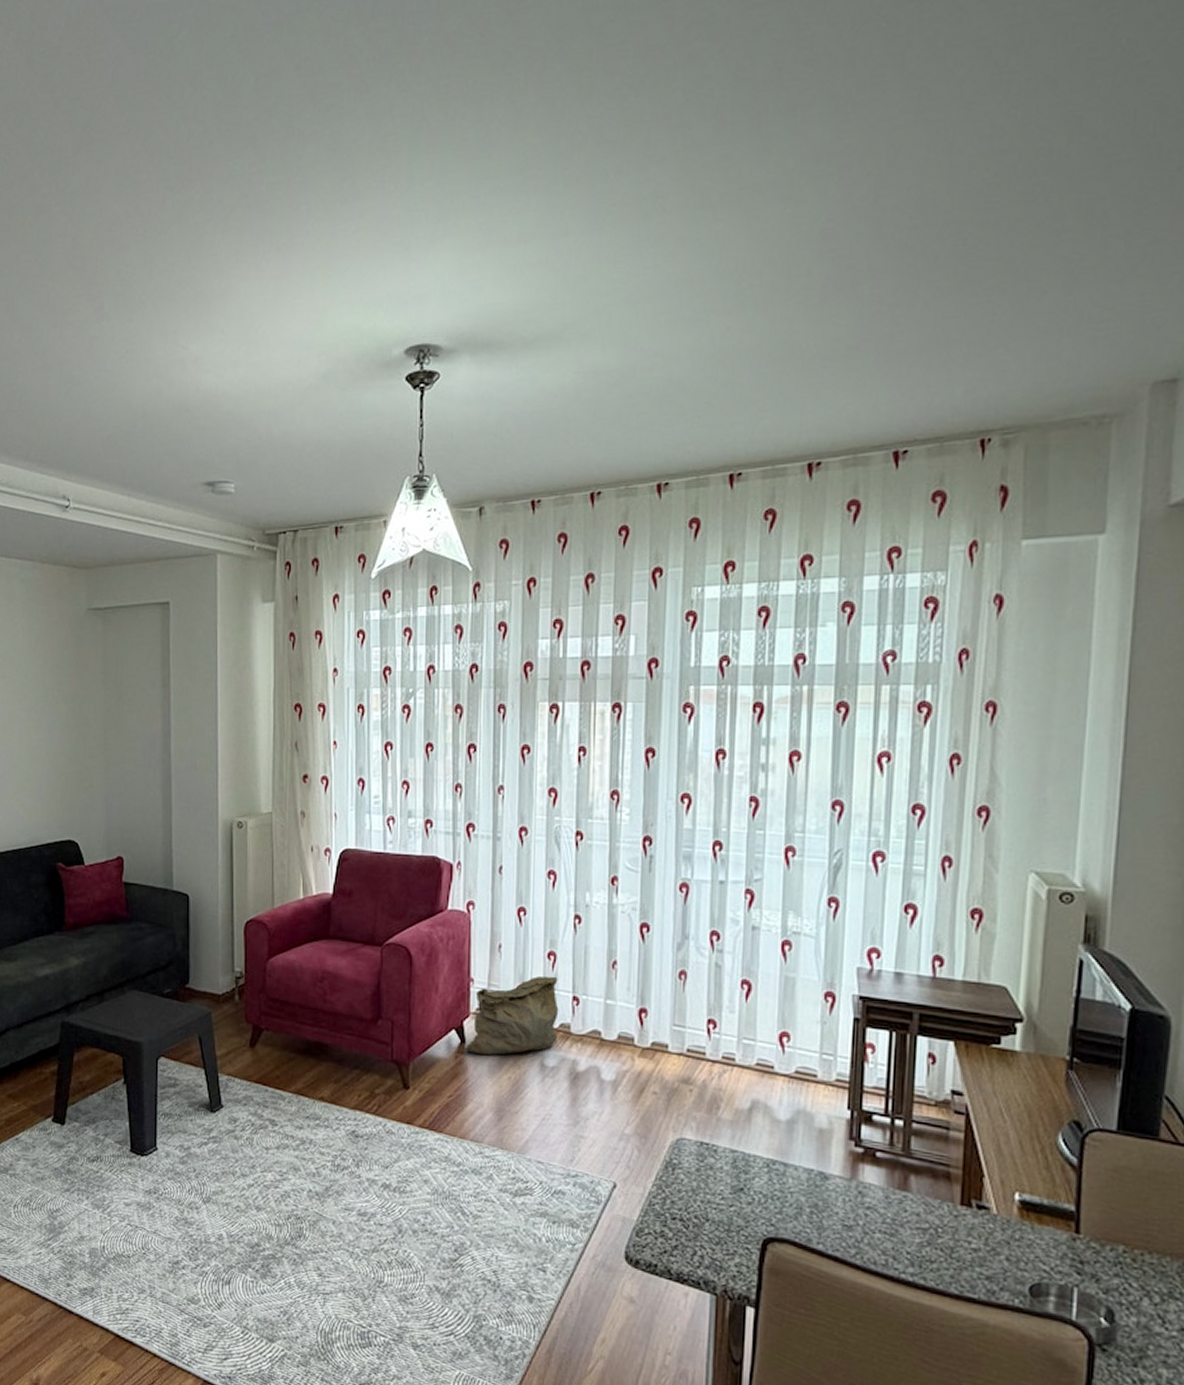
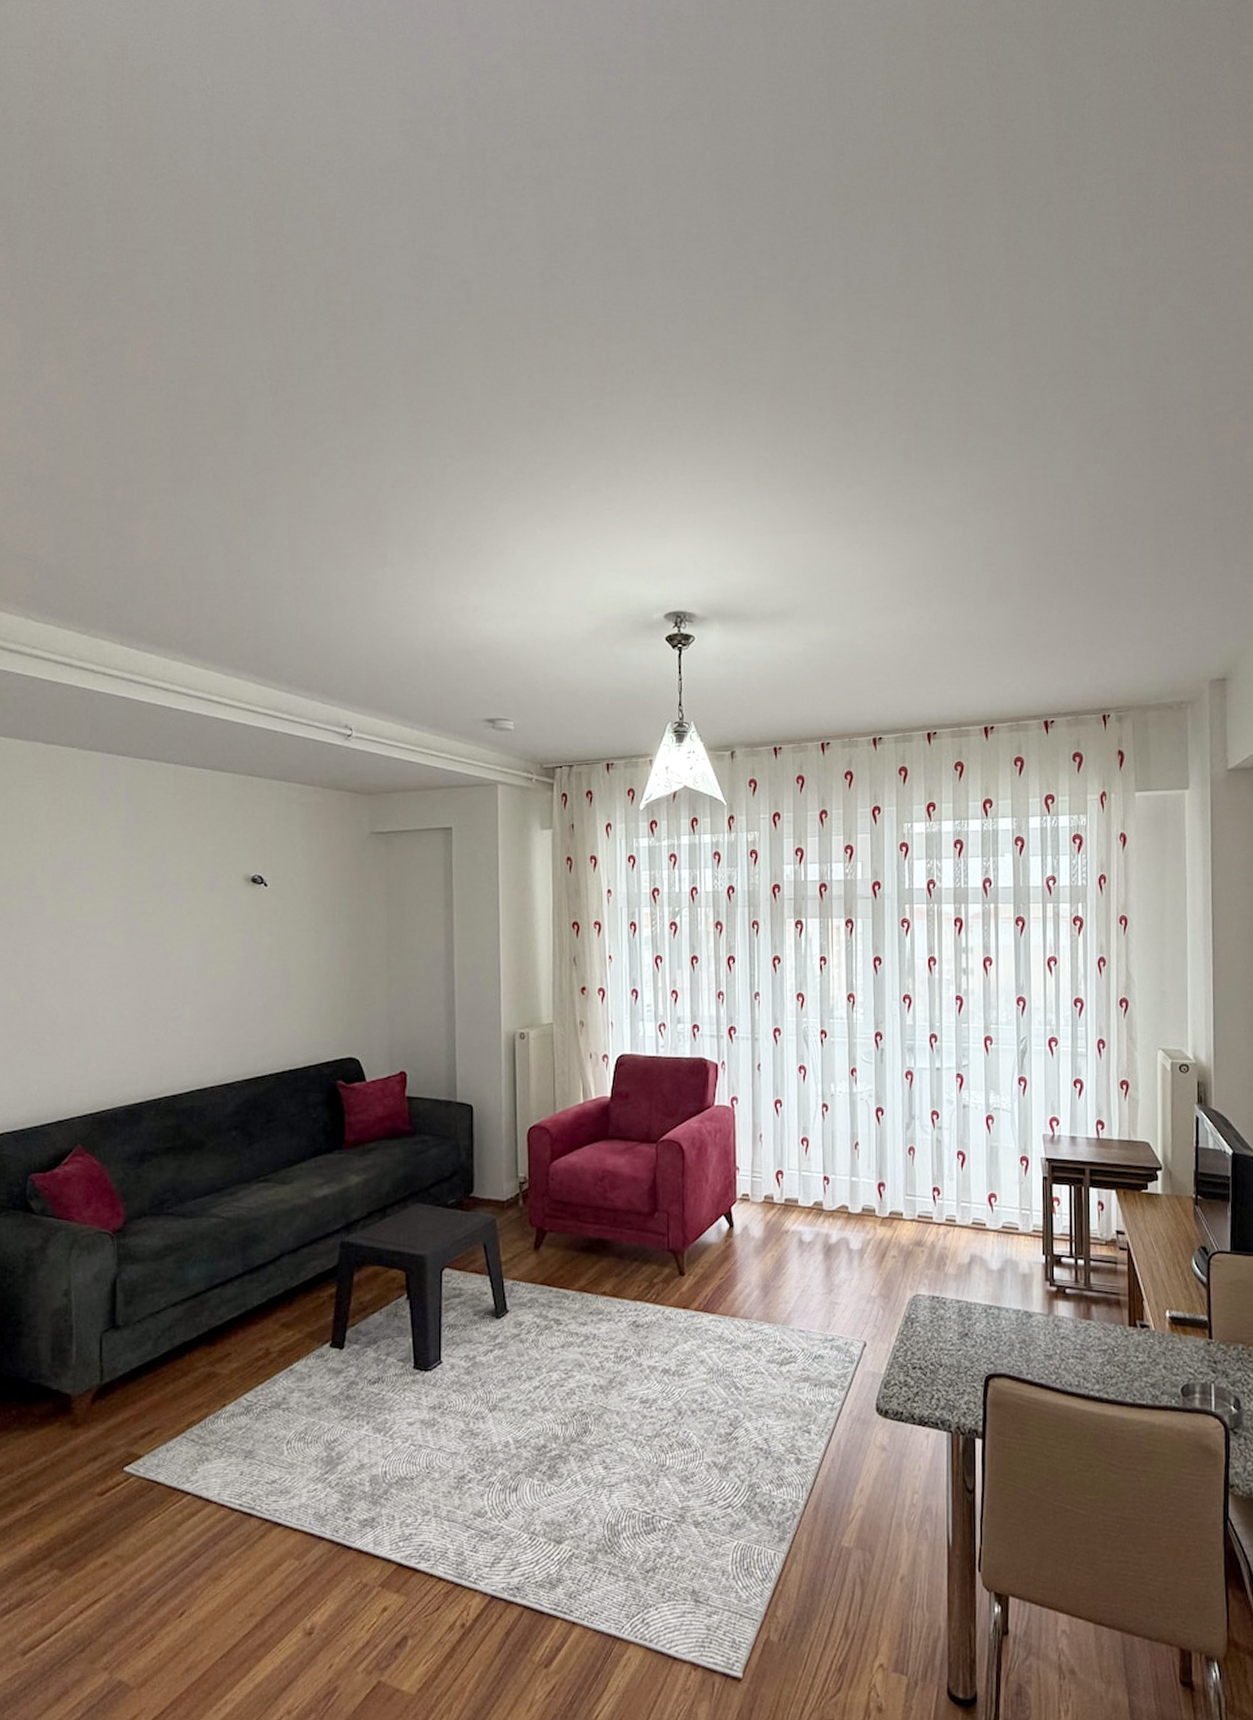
bag: present [462,976,559,1056] -> none [731,1160,813,1237]

